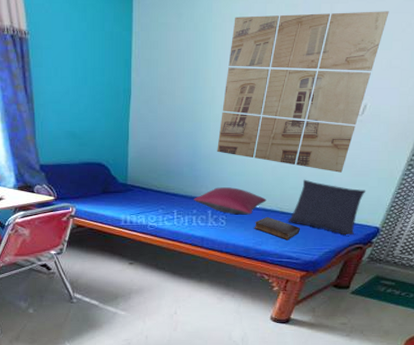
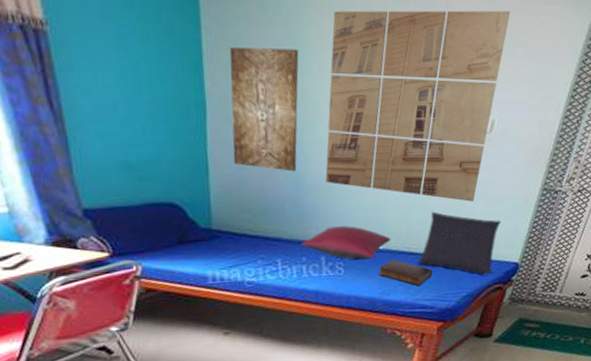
wall art: none [148,47,204,143] -> present [229,48,299,172]

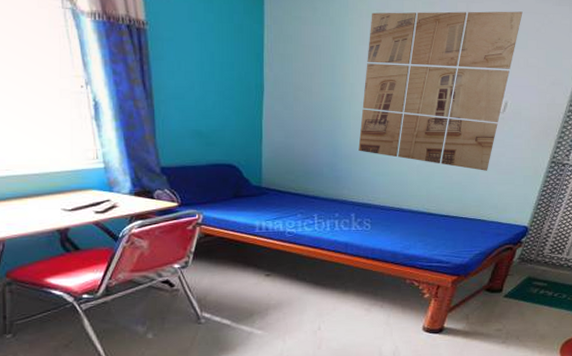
wall art: present [229,48,299,172] -> none [283,42,341,141]
pillow: present [301,226,391,260] -> none [335,188,413,218]
book: present [379,259,432,287] -> none [401,218,449,243]
cushion: present [418,211,502,276] -> none [436,178,513,237]

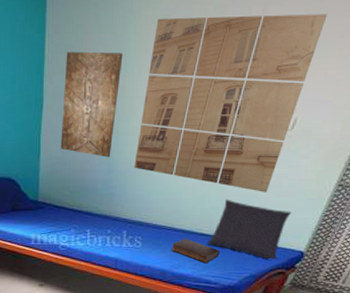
wall art: none [283,42,341,141] -> present [60,52,123,158]
book: none [401,218,449,243] -> present [171,238,220,264]
cushion: none [436,178,513,237] -> present [207,199,292,261]

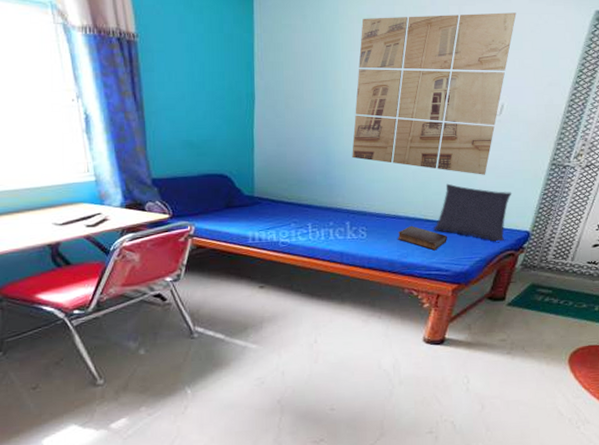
wall art: present [60,52,123,158] -> none [275,49,332,149]

